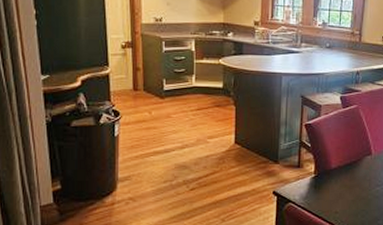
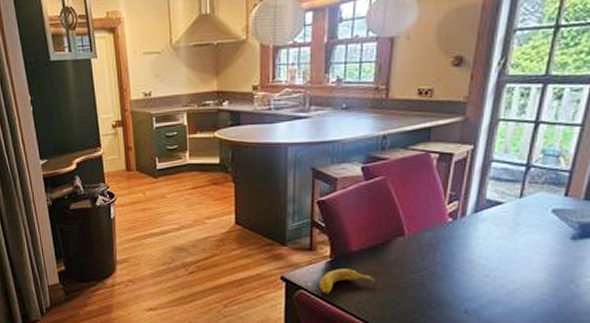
fruit: none [305,183,349,206] -> present [320,269,375,294]

